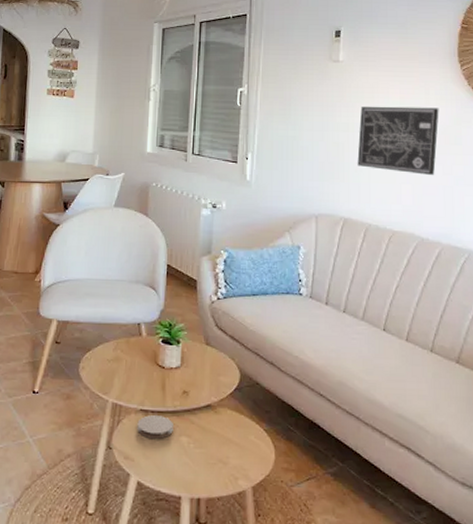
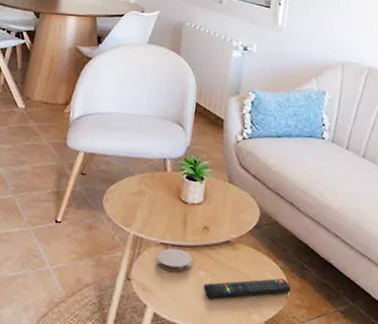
remote control: none [186,442,277,465] -> present [203,278,291,299]

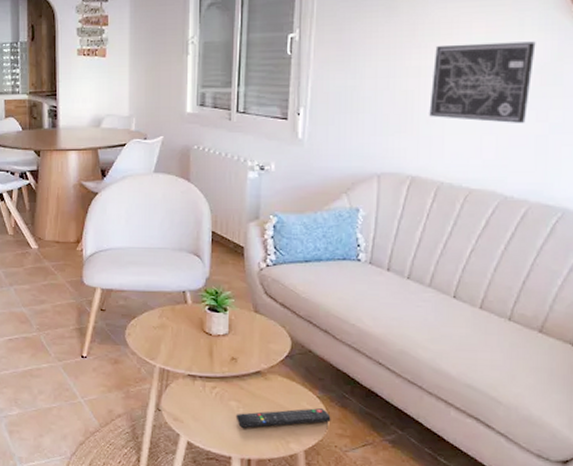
coaster: present [156,249,193,272] -> none [185,380,222,403]

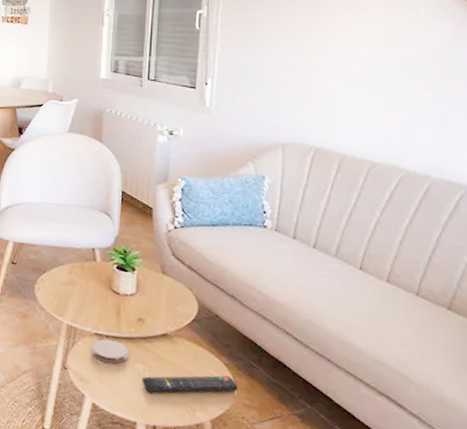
coaster: none [185,380,222,403] -> present [92,339,129,364]
wall art: present [429,41,536,123] -> none [331,26,431,101]

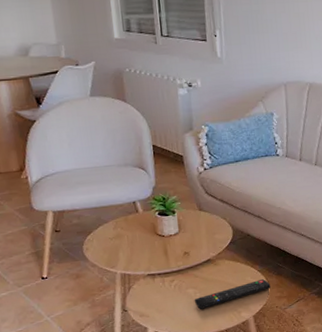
coaster: present [92,339,129,364] -> none [147,276,180,296]

